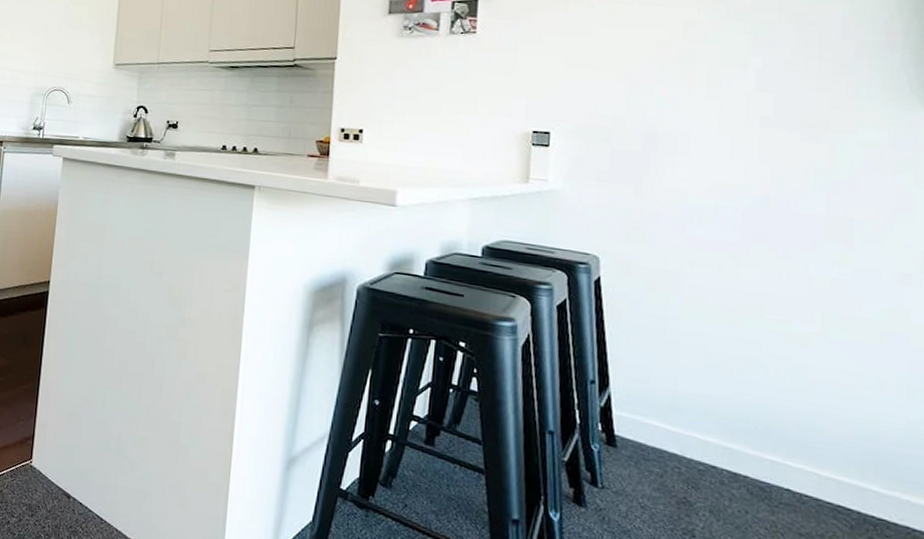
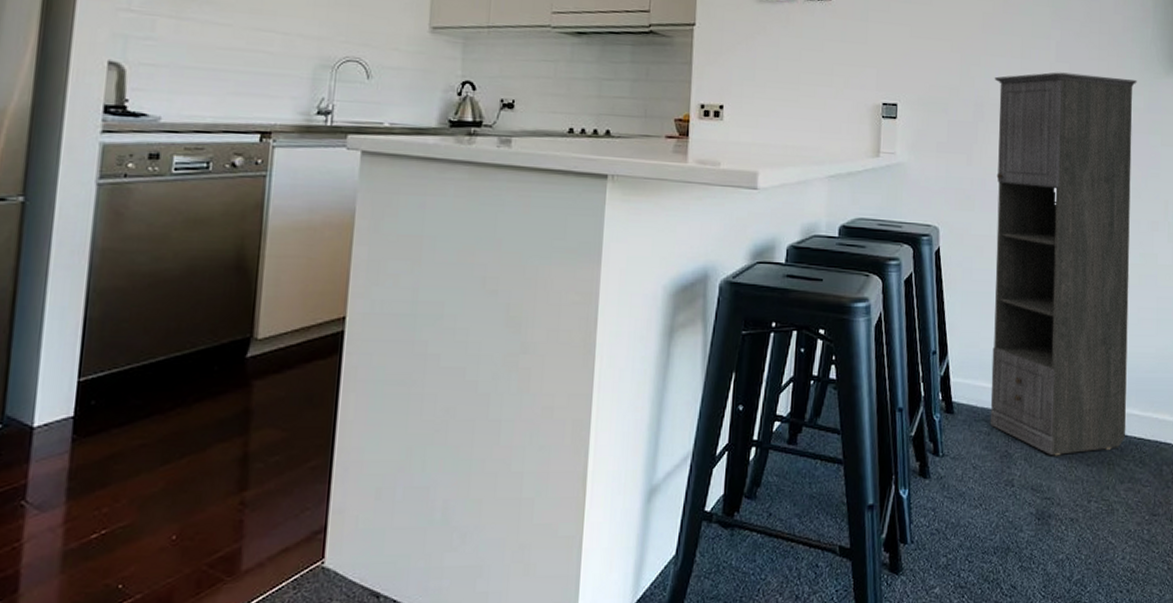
storage cabinet: none [663,102,877,524] -> present [989,72,1137,456]

